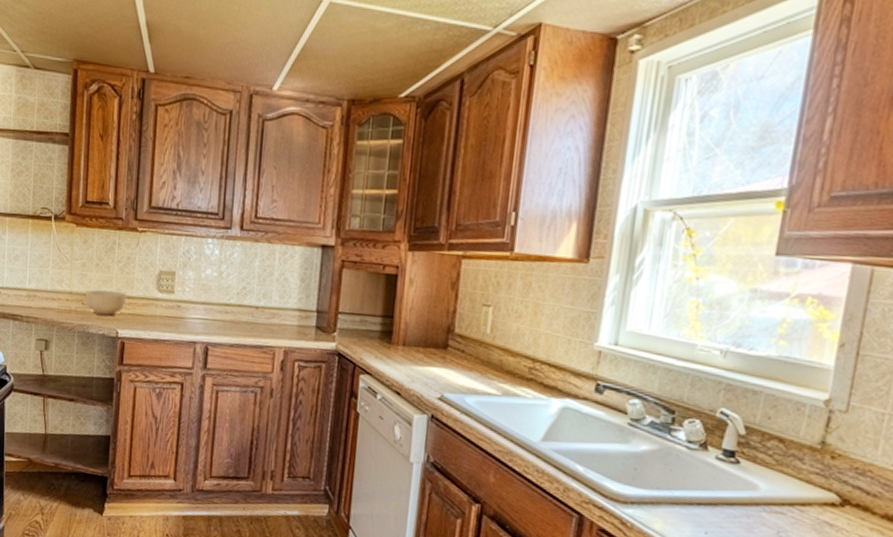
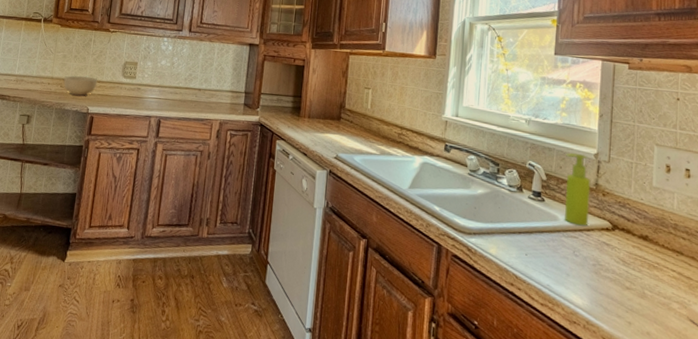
soap dispenser: none [768,397,815,499] -> present [565,152,591,226]

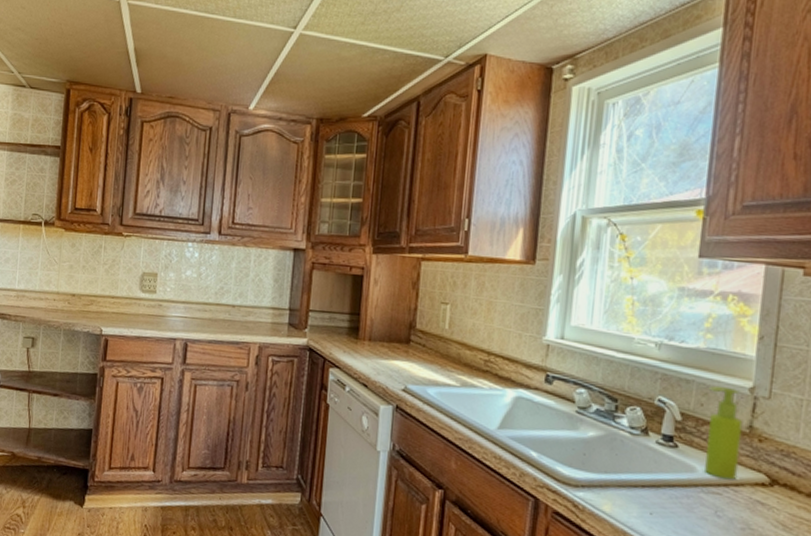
bowl: present [63,76,98,96] -> none [71,290,112,314]

